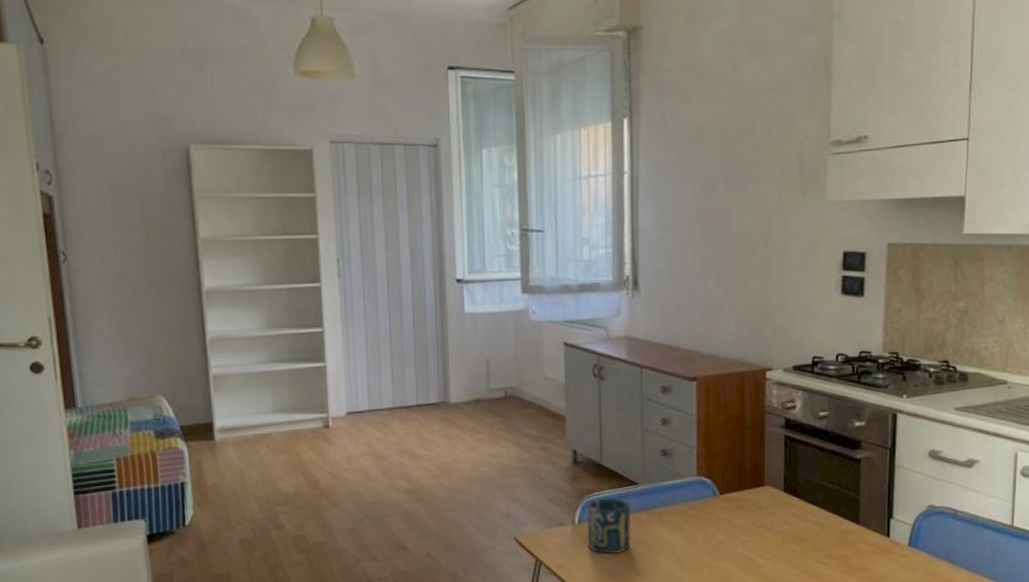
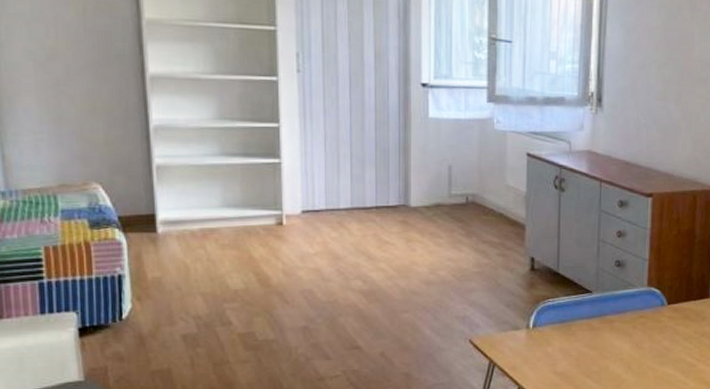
cup: present [587,498,631,555] -> none [540,304,584,358]

